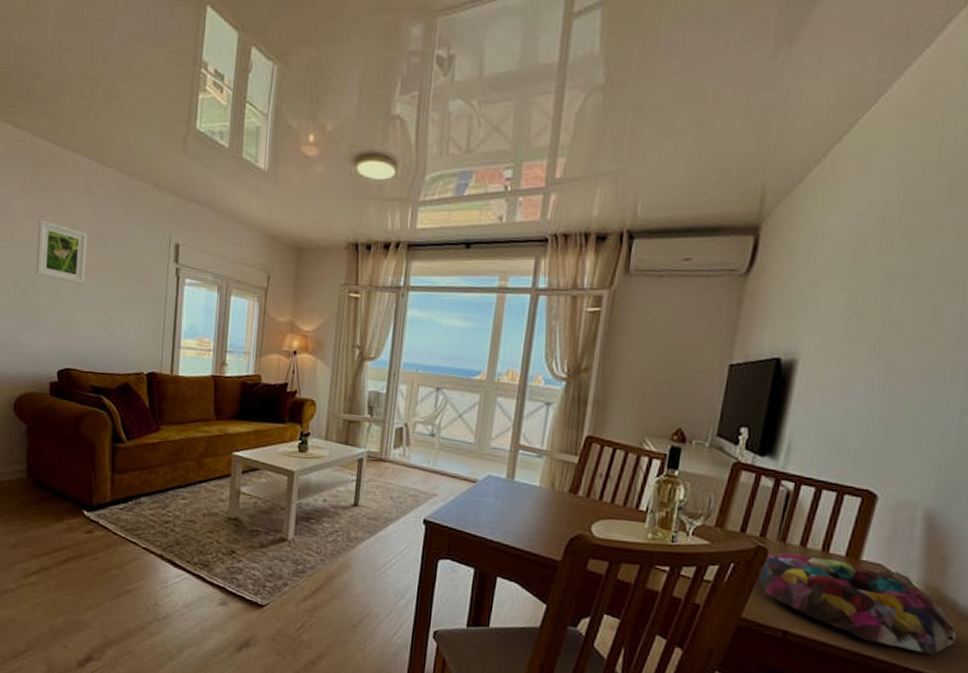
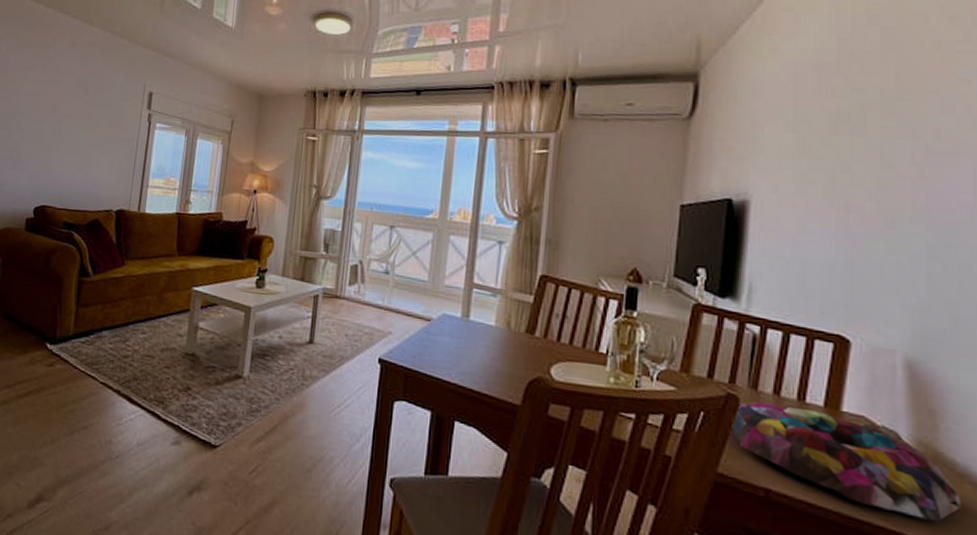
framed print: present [35,220,87,283] -> none [22,72,71,128]

